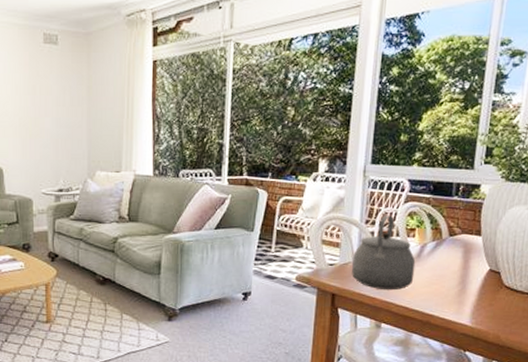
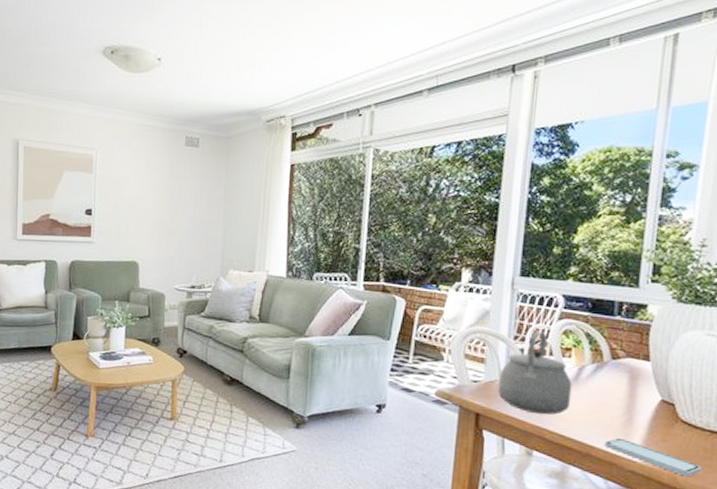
smartphone: none [441,305,520,334] -> present [604,437,701,477]

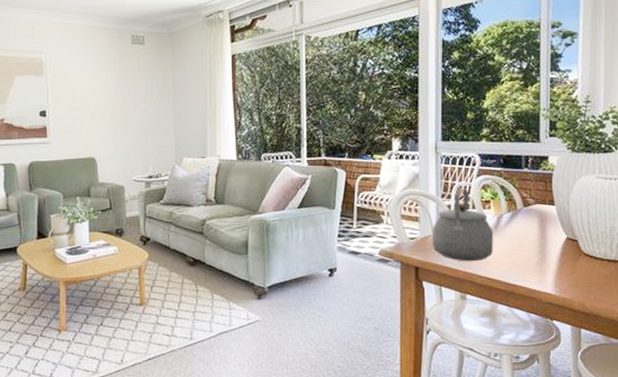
smartphone: present [604,437,701,477] -> none [524,274,603,302]

